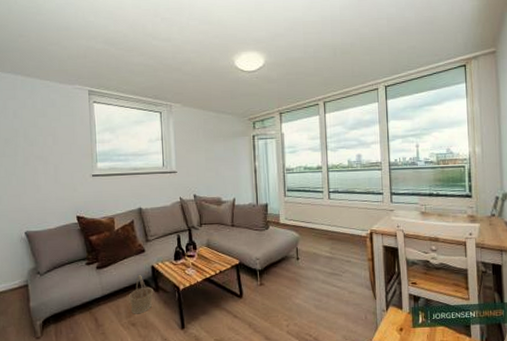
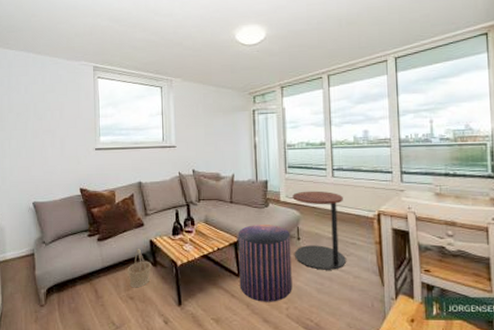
pouf: none [239,245,292,321] -> present [238,223,292,302]
side table: none [292,212,341,287] -> present [292,191,346,270]

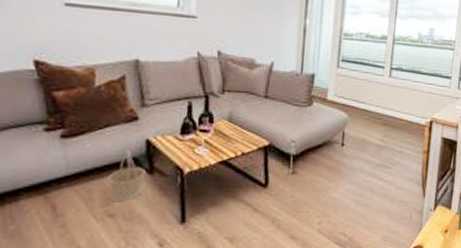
pouf: present [238,223,292,302] -> none [265,125,334,216]
side table: present [292,191,346,270] -> none [336,90,398,180]

